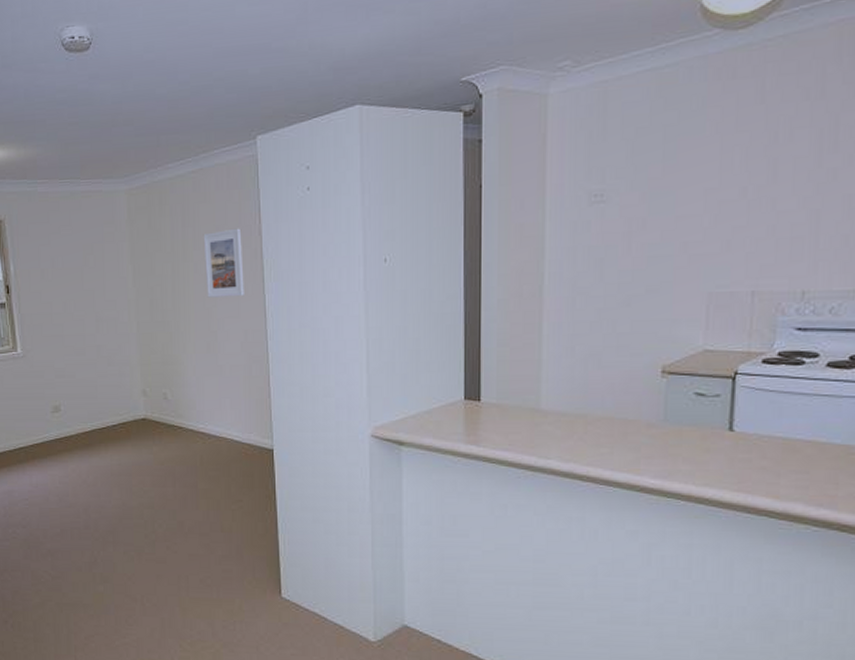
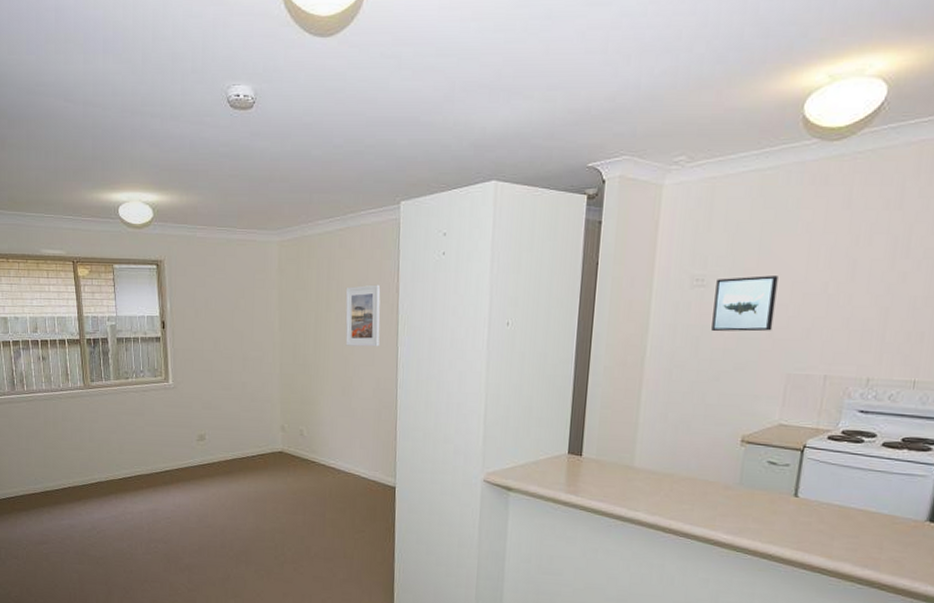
wall art: none [617,184,688,252] -> present [711,275,778,332]

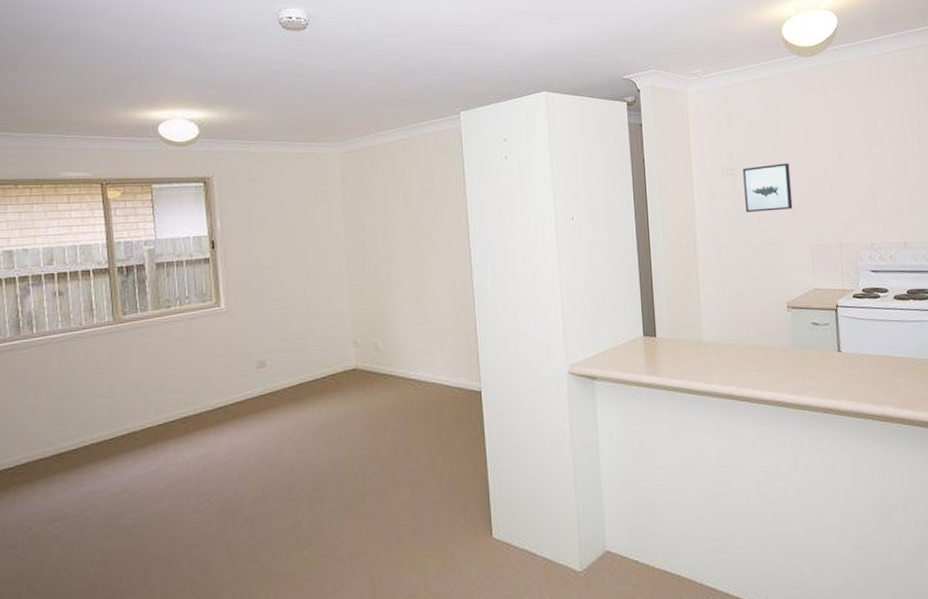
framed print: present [345,284,381,347] -> none [413,189,451,251]

